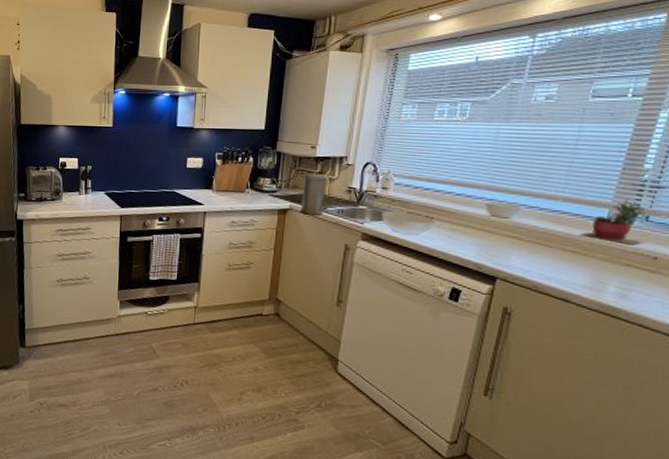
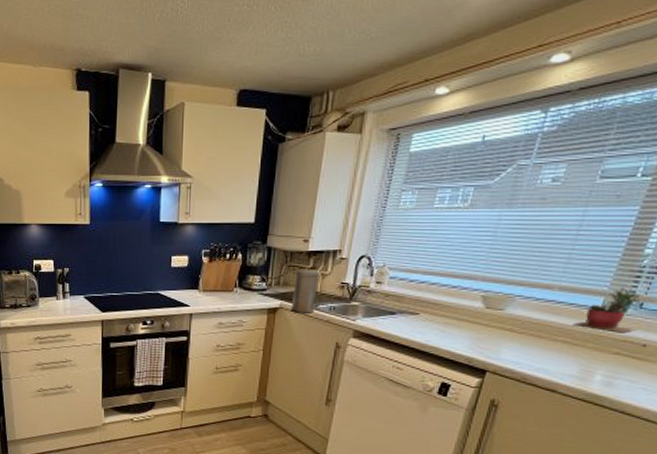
bowl: present [382,211,436,237] -> none [374,307,430,332]

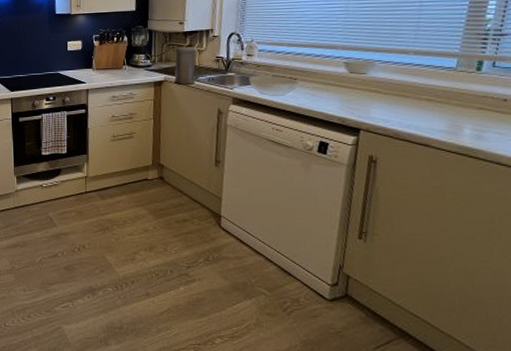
bowl: none [374,307,430,332] -> present [249,75,300,97]
succulent plant: present [573,287,645,333] -> none [433,48,497,90]

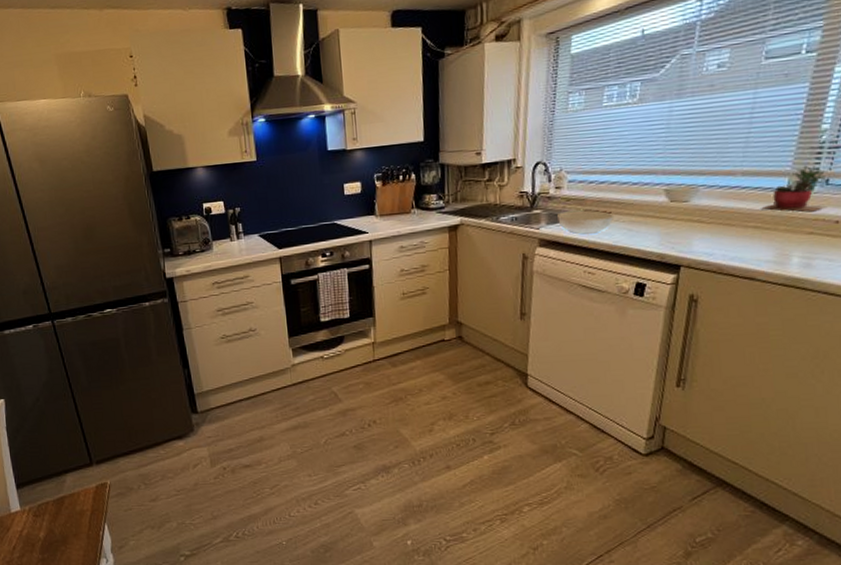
canister: present [174,47,196,85] -> none [471,182,497,228]
succulent plant: none [433,48,497,90] -> present [761,165,830,212]

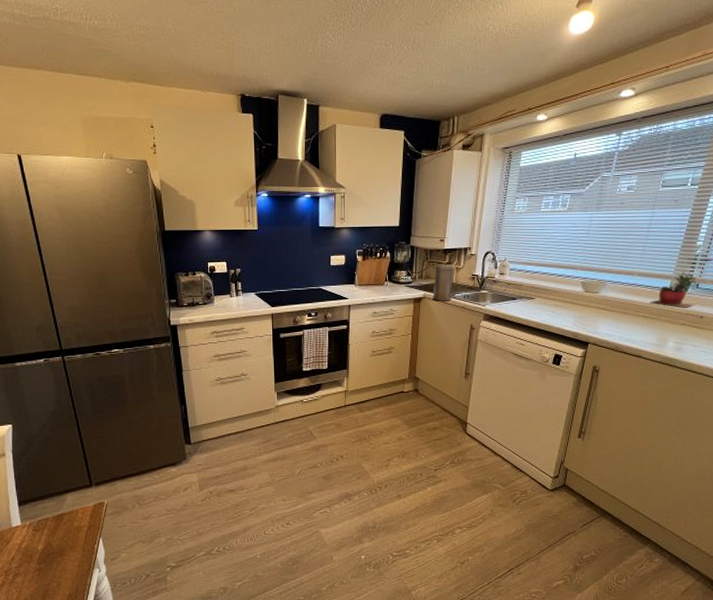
canister: none [471,182,497,228] -> present [433,265,454,301]
bowl: present [557,210,615,236] -> none [500,293,543,314]

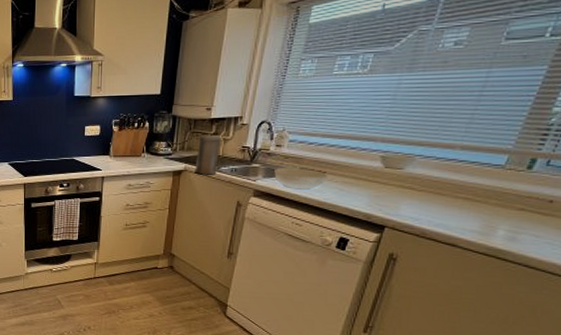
bowl: none [500,293,543,314] -> present [274,168,329,191]
succulent plant: present [650,272,700,308] -> none [475,145,552,190]

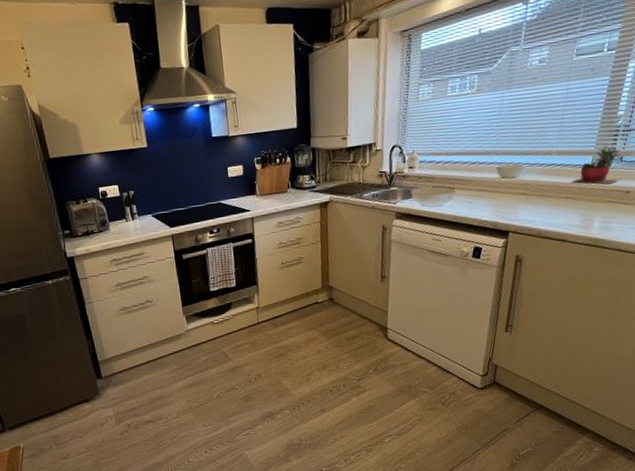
canister: present [194,135,221,175] -> none [339,163,360,204]
succulent plant: none [475,145,552,190] -> present [571,145,624,185]

